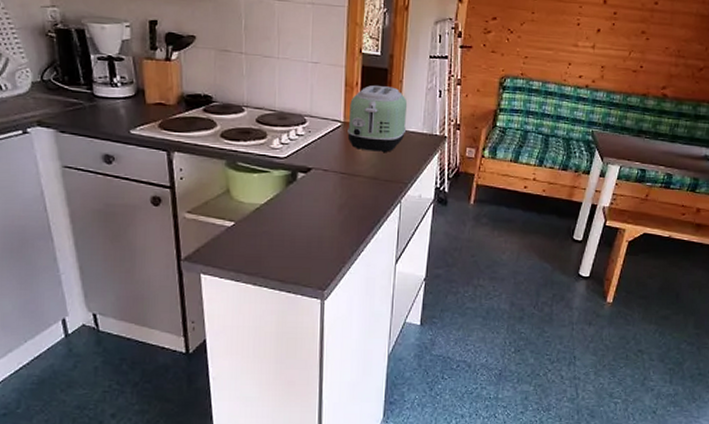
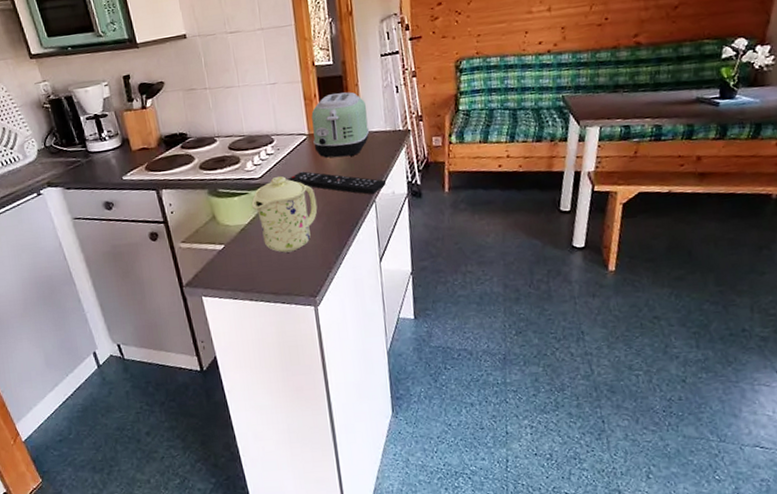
mug: none [271,159,341,240] -> present [251,176,318,253]
remote control: none [315,159,414,195] -> present [288,171,386,195]

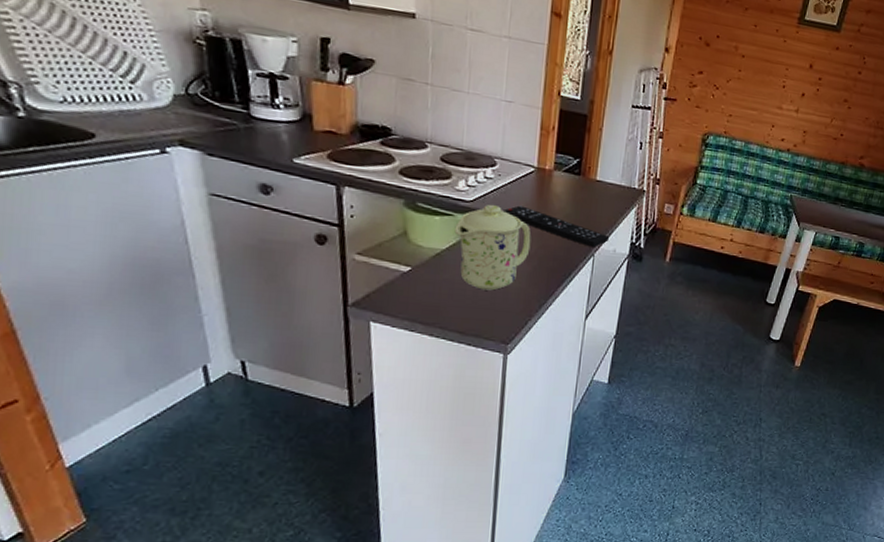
toaster: present [311,92,370,158] -> none [541,131,607,204]

